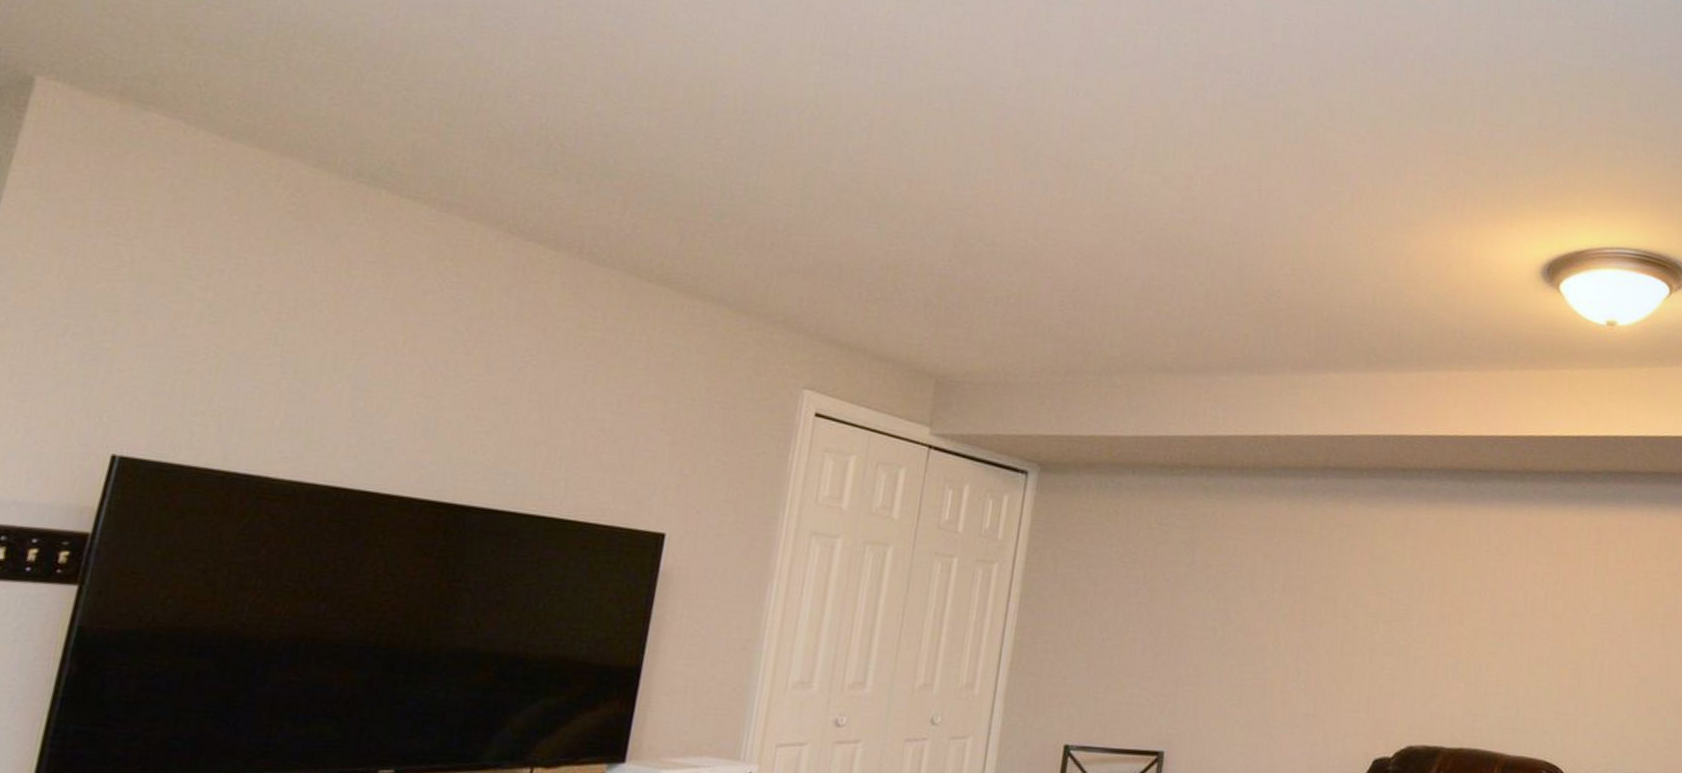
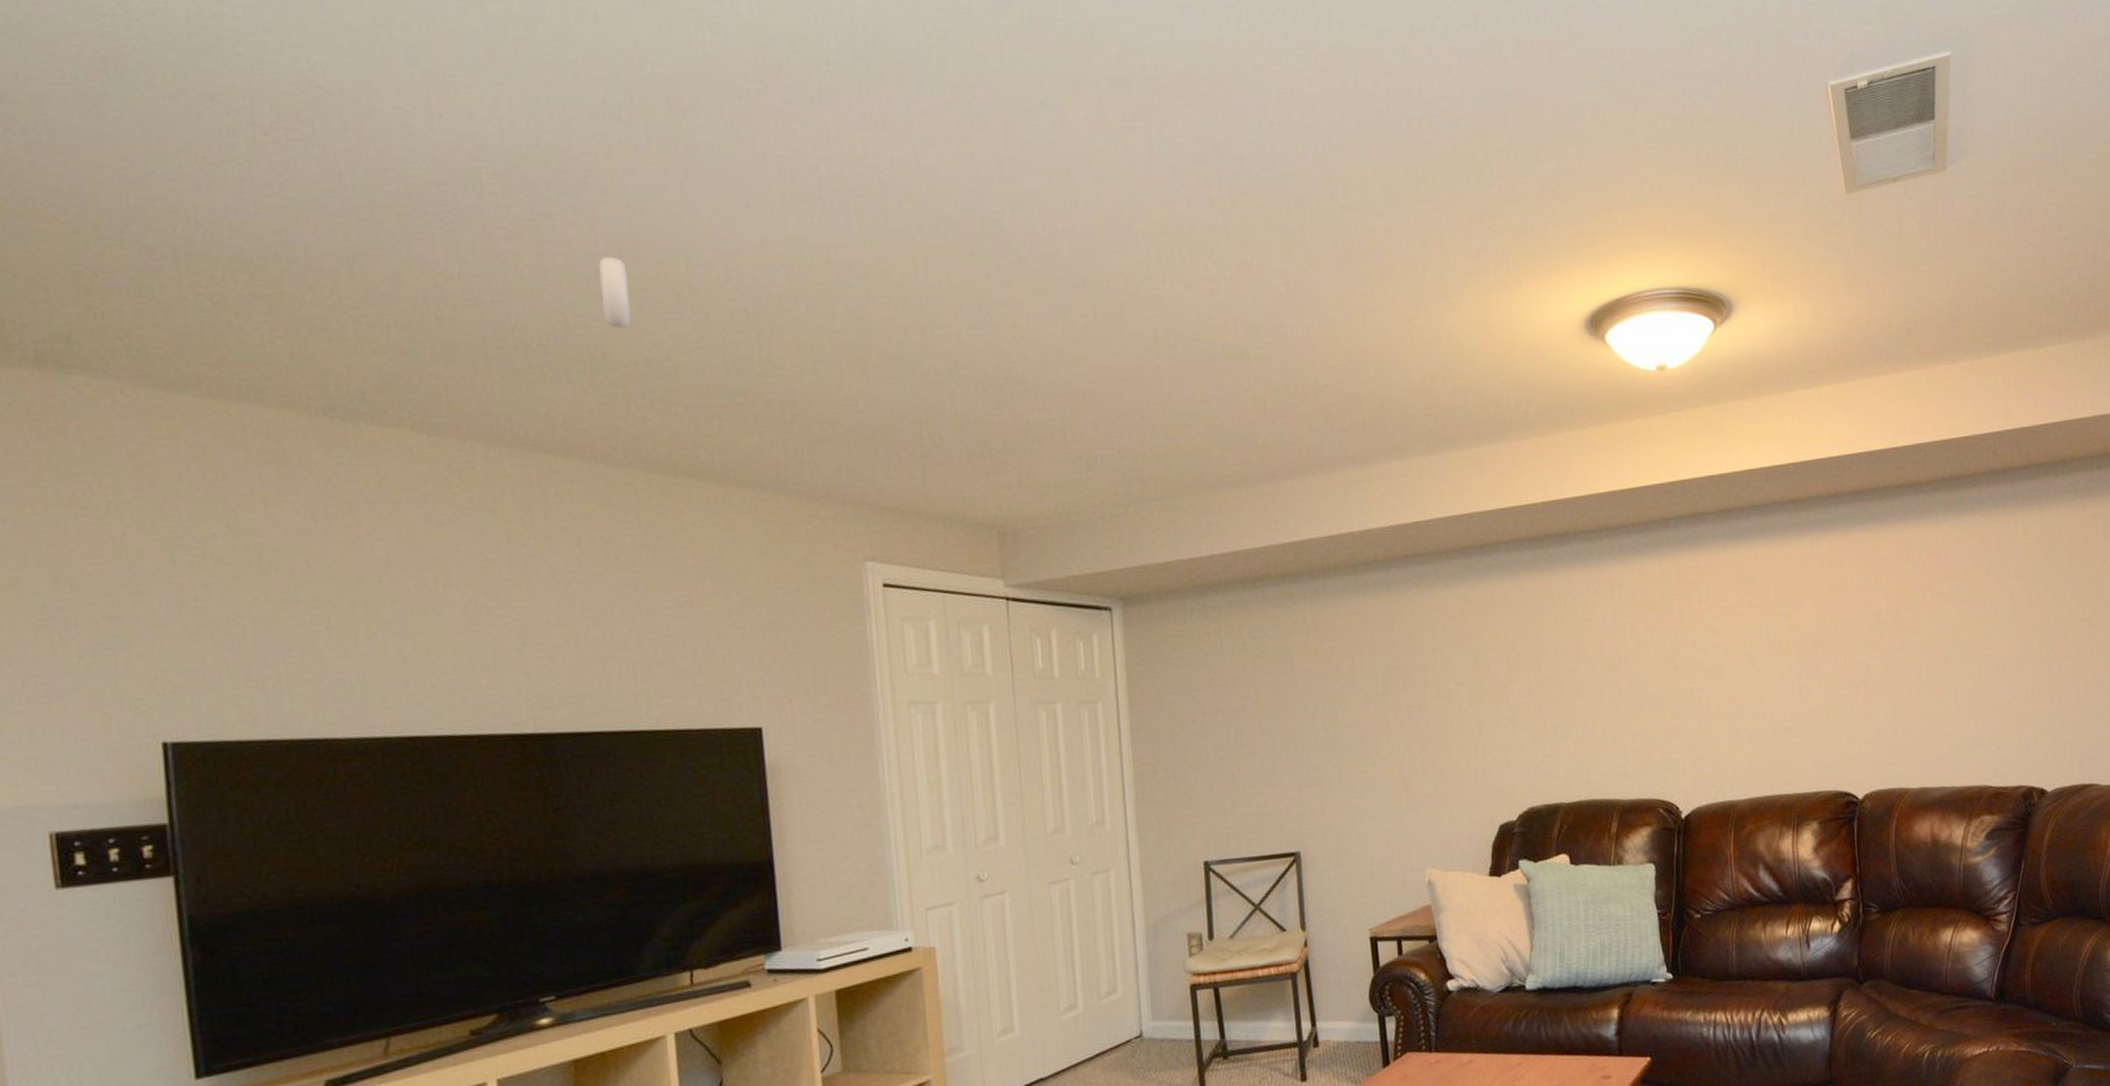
wheel: none [624,77,657,142] -> present [598,257,632,329]

